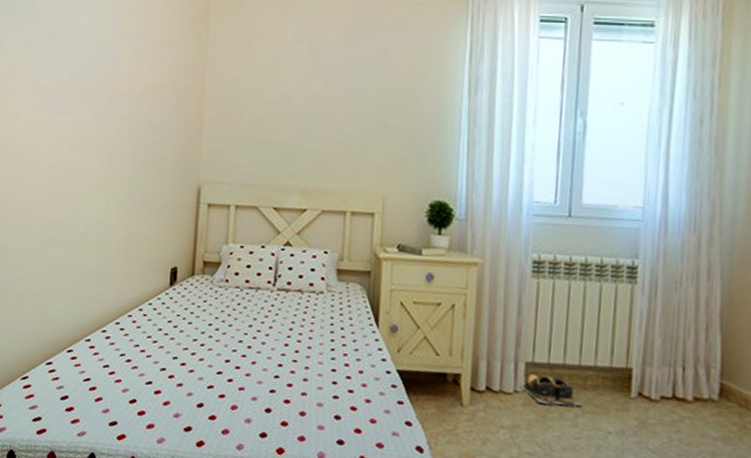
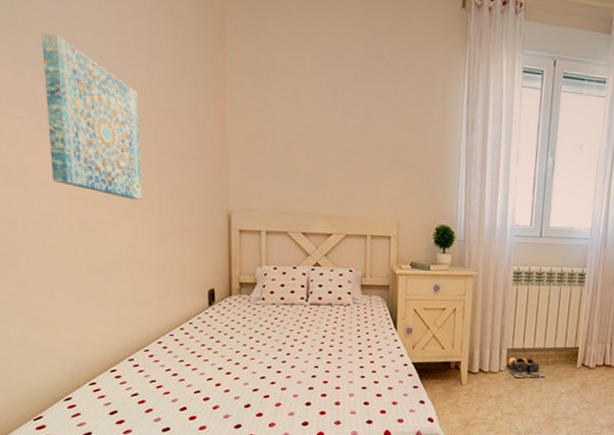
wall art: none [41,21,125,172] -> present [41,33,142,200]

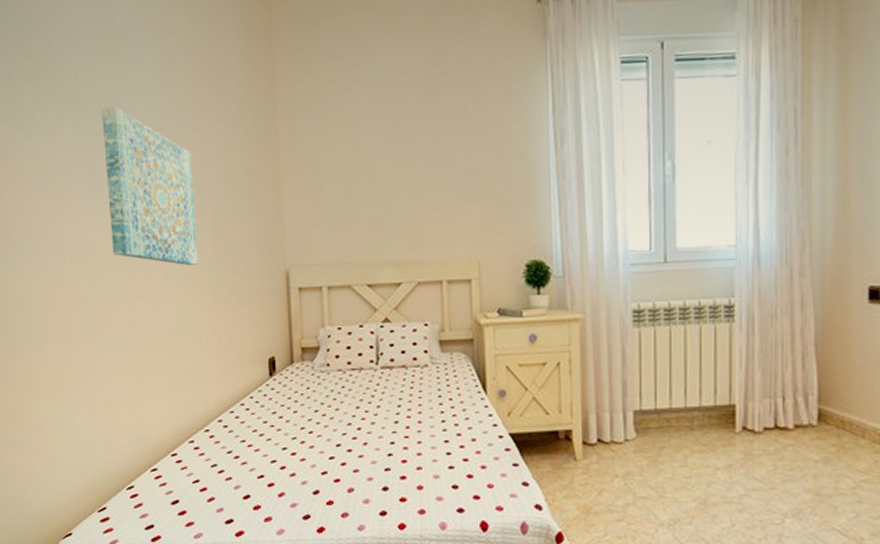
shoes: present [502,357,546,378] -> none [629,421,691,449]

